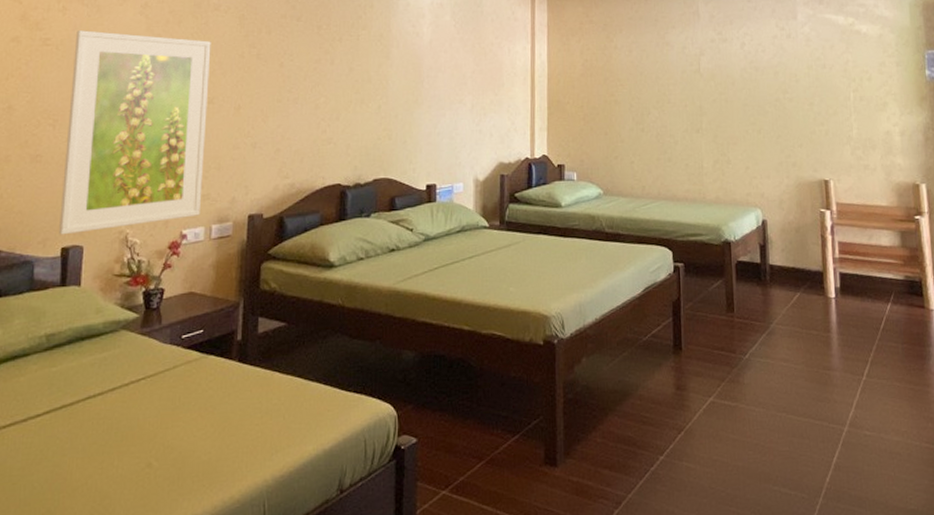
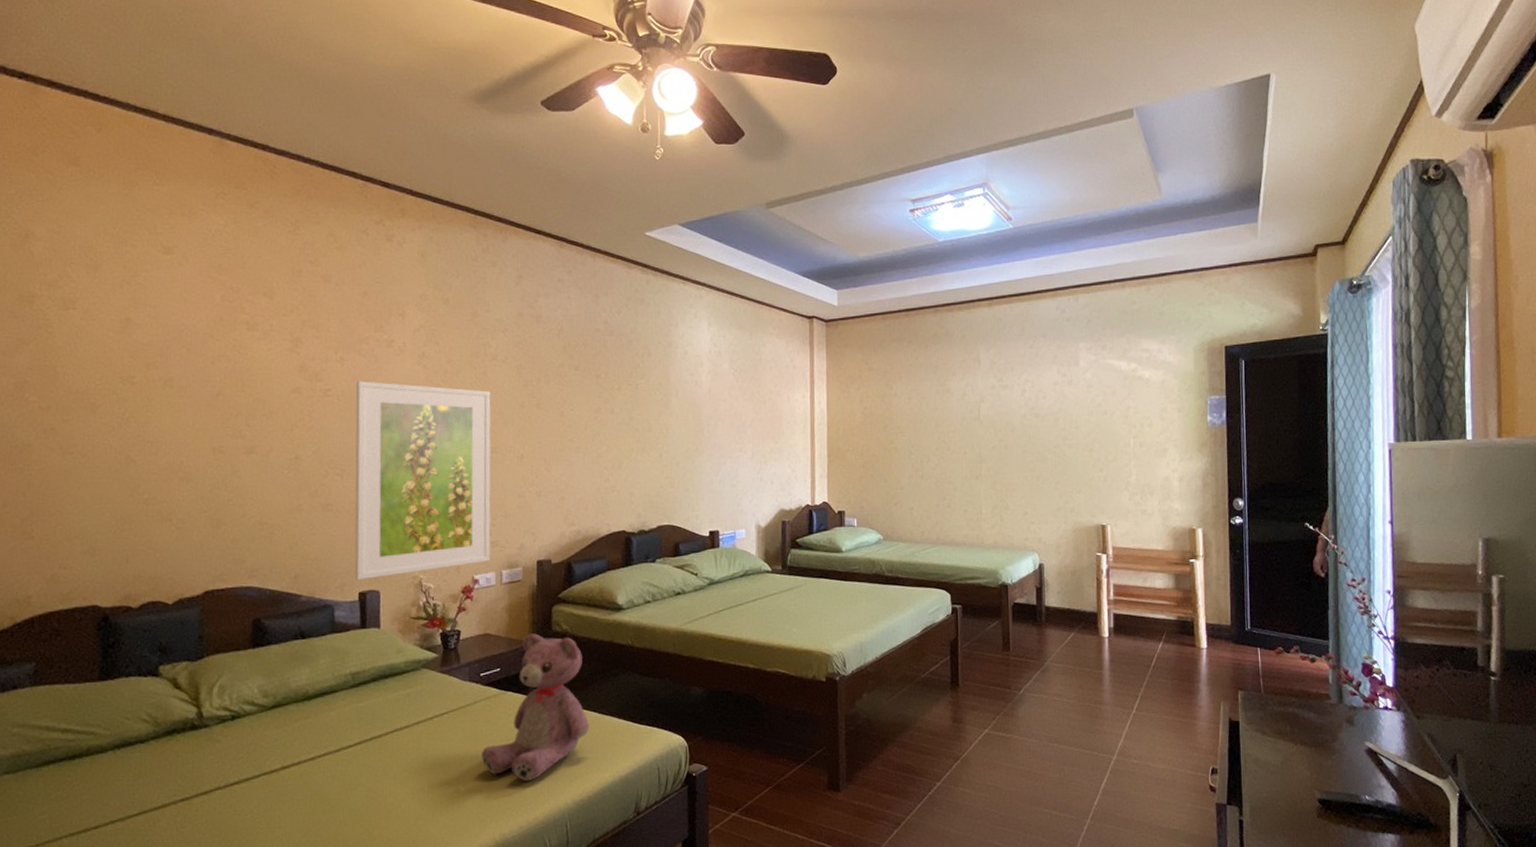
teddy bear: none [178,292,295,456] -> present [482,633,590,782]

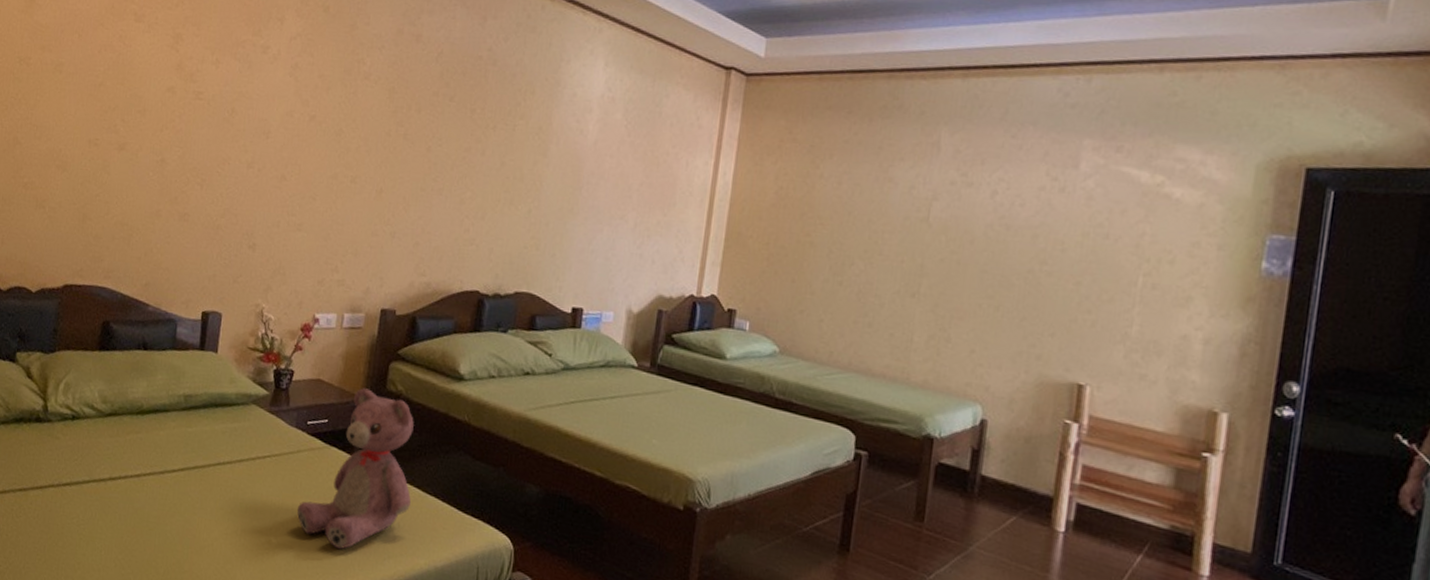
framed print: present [354,381,491,581] -> none [201,87,359,302]

